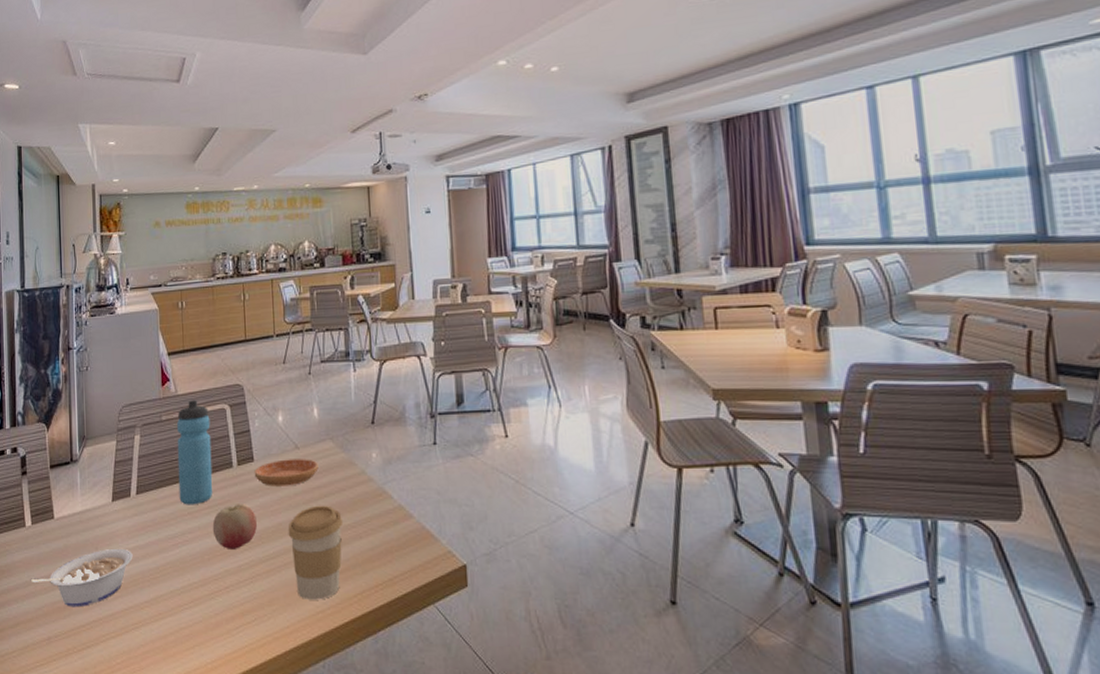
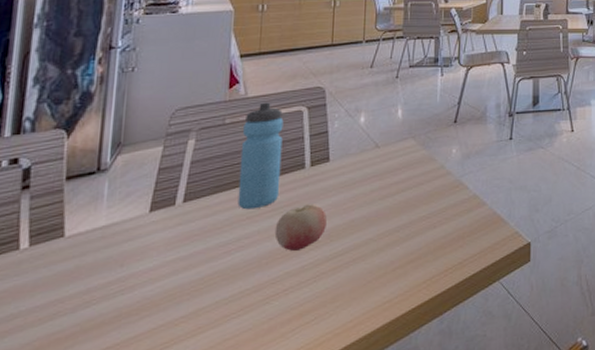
legume: present [30,548,133,608] -> none [18,262,171,337]
saucer: present [254,459,319,486] -> none [328,157,398,185]
coffee cup: present [288,505,344,600] -> none [360,199,419,292]

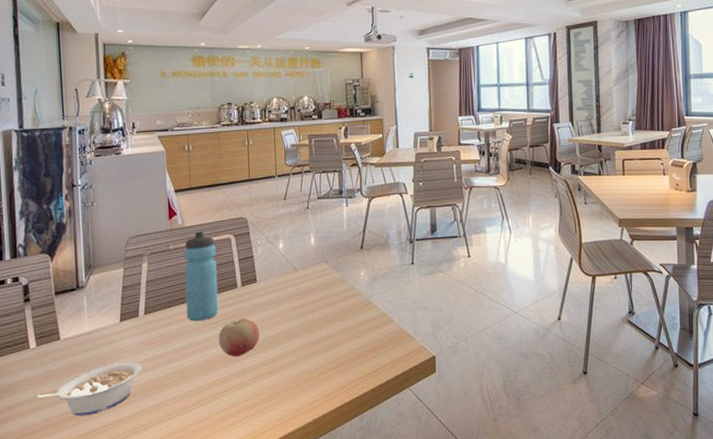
legume: none [18,262,171,337] -> present [36,362,142,417]

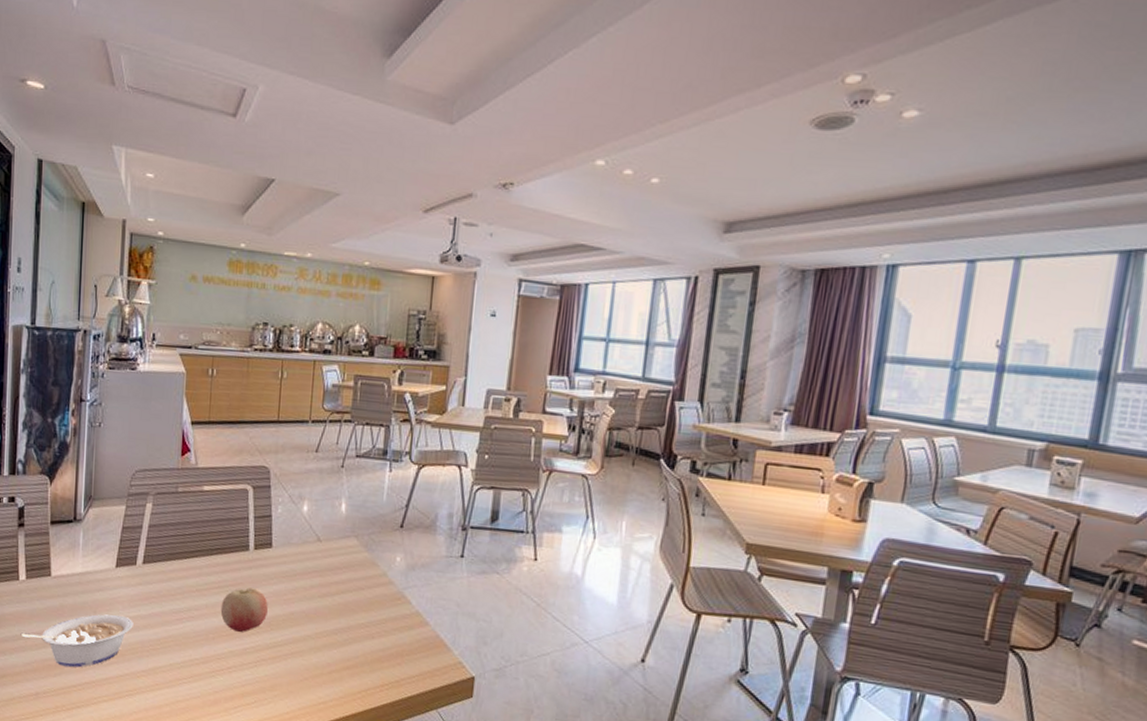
water bottle: present [184,231,219,322] -> none [188,475,230,583]

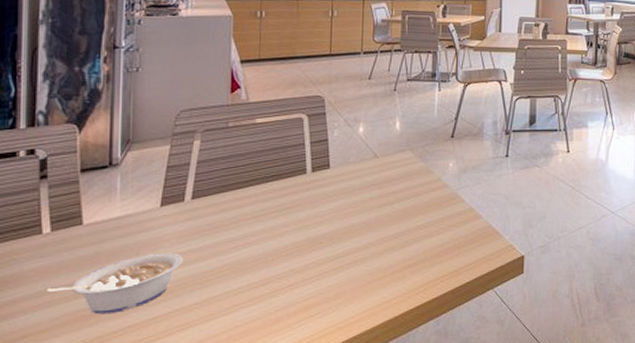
fruit: present [220,587,268,632] -> none [279,207,328,250]

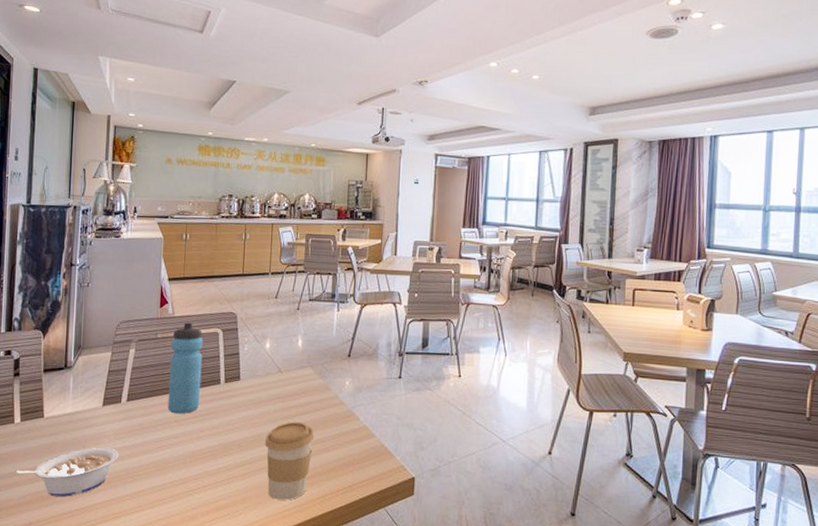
water bottle: none [243,108,285,210] -> present [167,322,203,414]
coffee cup: none [360,208,416,292] -> present [265,421,315,500]

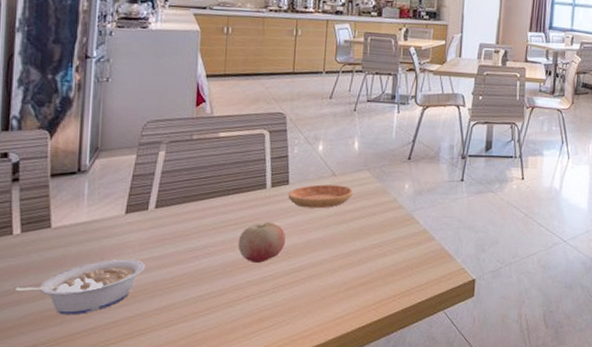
water bottle: present [167,322,203,414] -> none [204,122,247,221]
fruit: none [196,415,238,454] -> present [238,222,286,263]
saucer: none [239,380,298,404] -> present [288,184,353,209]
coffee cup: present [265,421,315,500] -> none [316,226,371,307]

